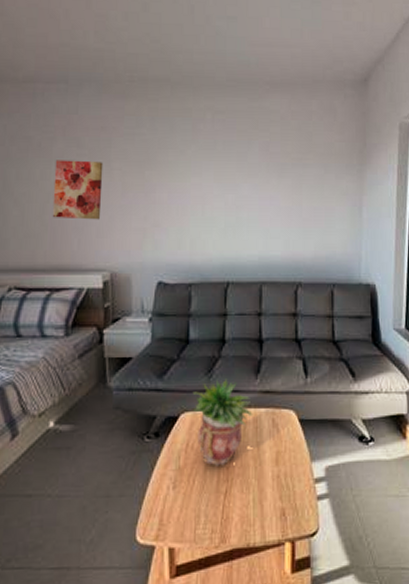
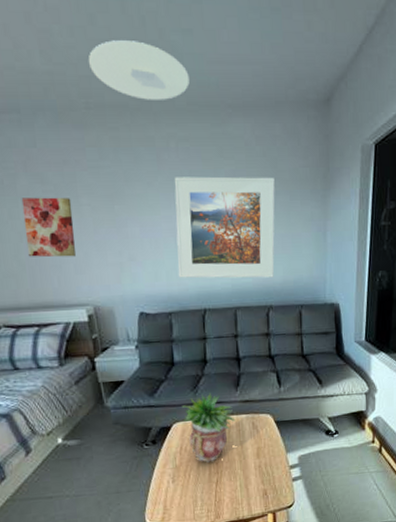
ceiling light: none [138,24,230,76] -> present [89,40,190,100]
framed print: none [202,146,309,252] -> present [174,176,275,278]

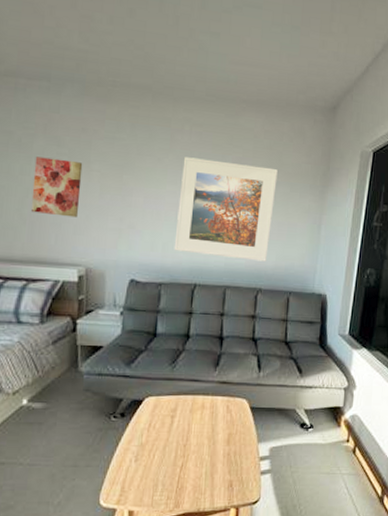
ceiling light: present [89,40,190,100] -> none [122,32,211,89]
potted plant: present [181,393,236,463] -> none [157,369,210,444]

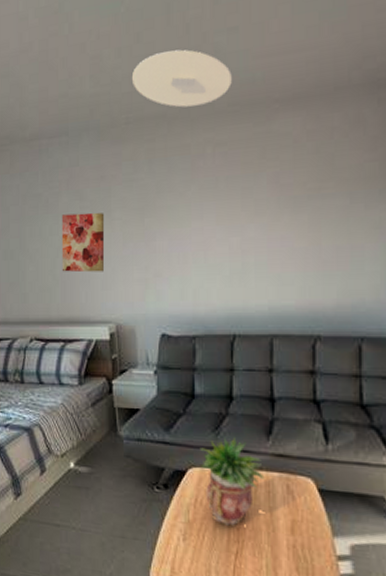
ceiling light: none [122,32,211,89] -> present [133,49,232,108]
potted plant: none [157,369,210,444] -> present [199,437,265,526]
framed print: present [174,157,278,262] -> none [206,177,330,301]

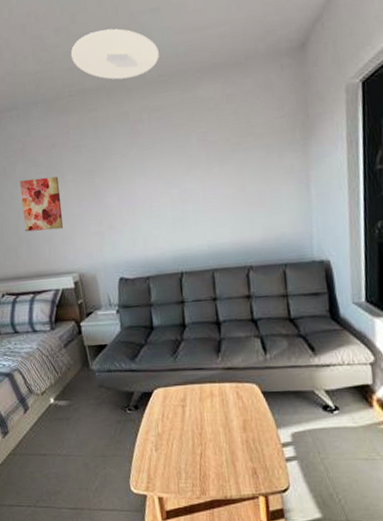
potted plant: present [199,437,265,526] -> none [162,358,218,433]

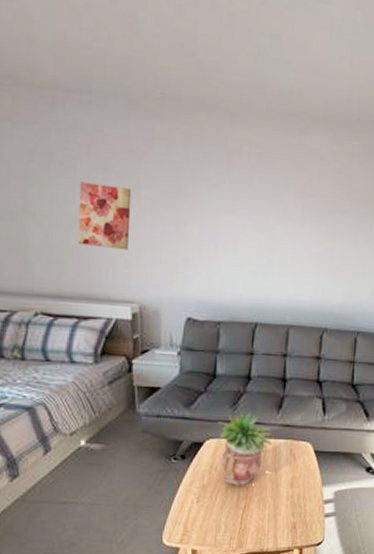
ceiling light: present [71,28,159,80] -> none [171,34,272,103]
potted plant: none [162,358,218,433] -> present [217,411,273,486]

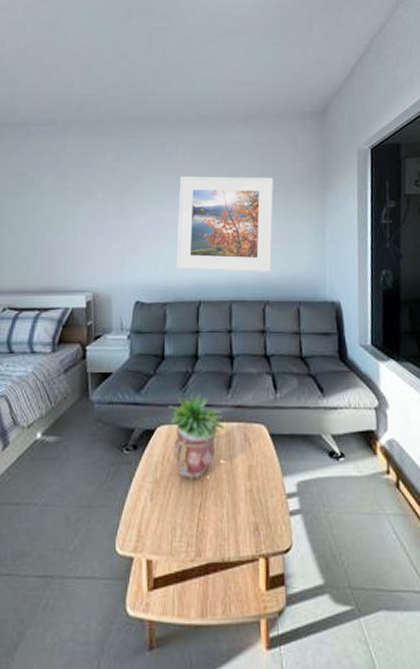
wall art: present [77,182,132,250] -> none [42,192,87,245]
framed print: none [233,182,346,299] -> present [176,176,274,272]

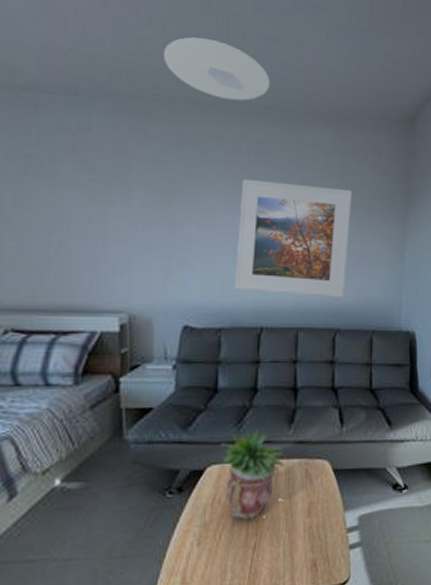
ceiling light: none [118,70,199,114] -> present [164,37,270,101]

